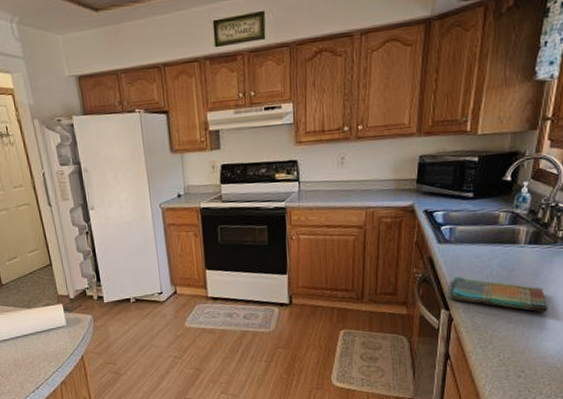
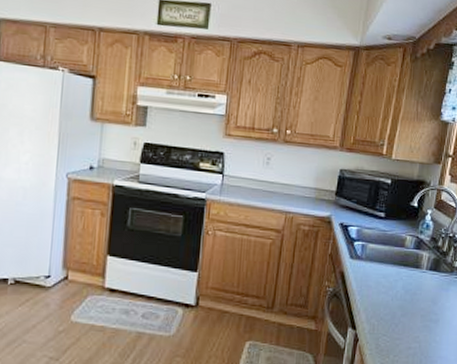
dish towel: present [449,277,548,312] -> none [356,295,444,340]

